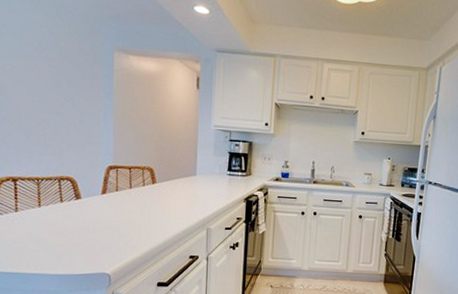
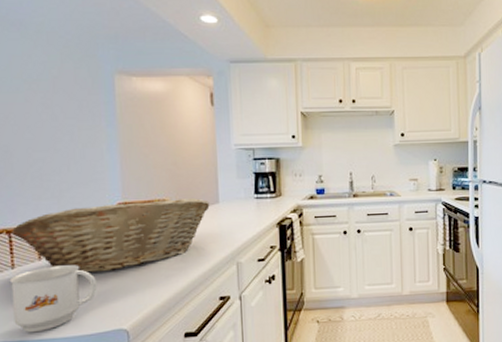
mug: none [13,213,86,268] -> present [9,265,97,333]
fruit basket: none [17,165,188,224] -> present [12,198,210,273]

